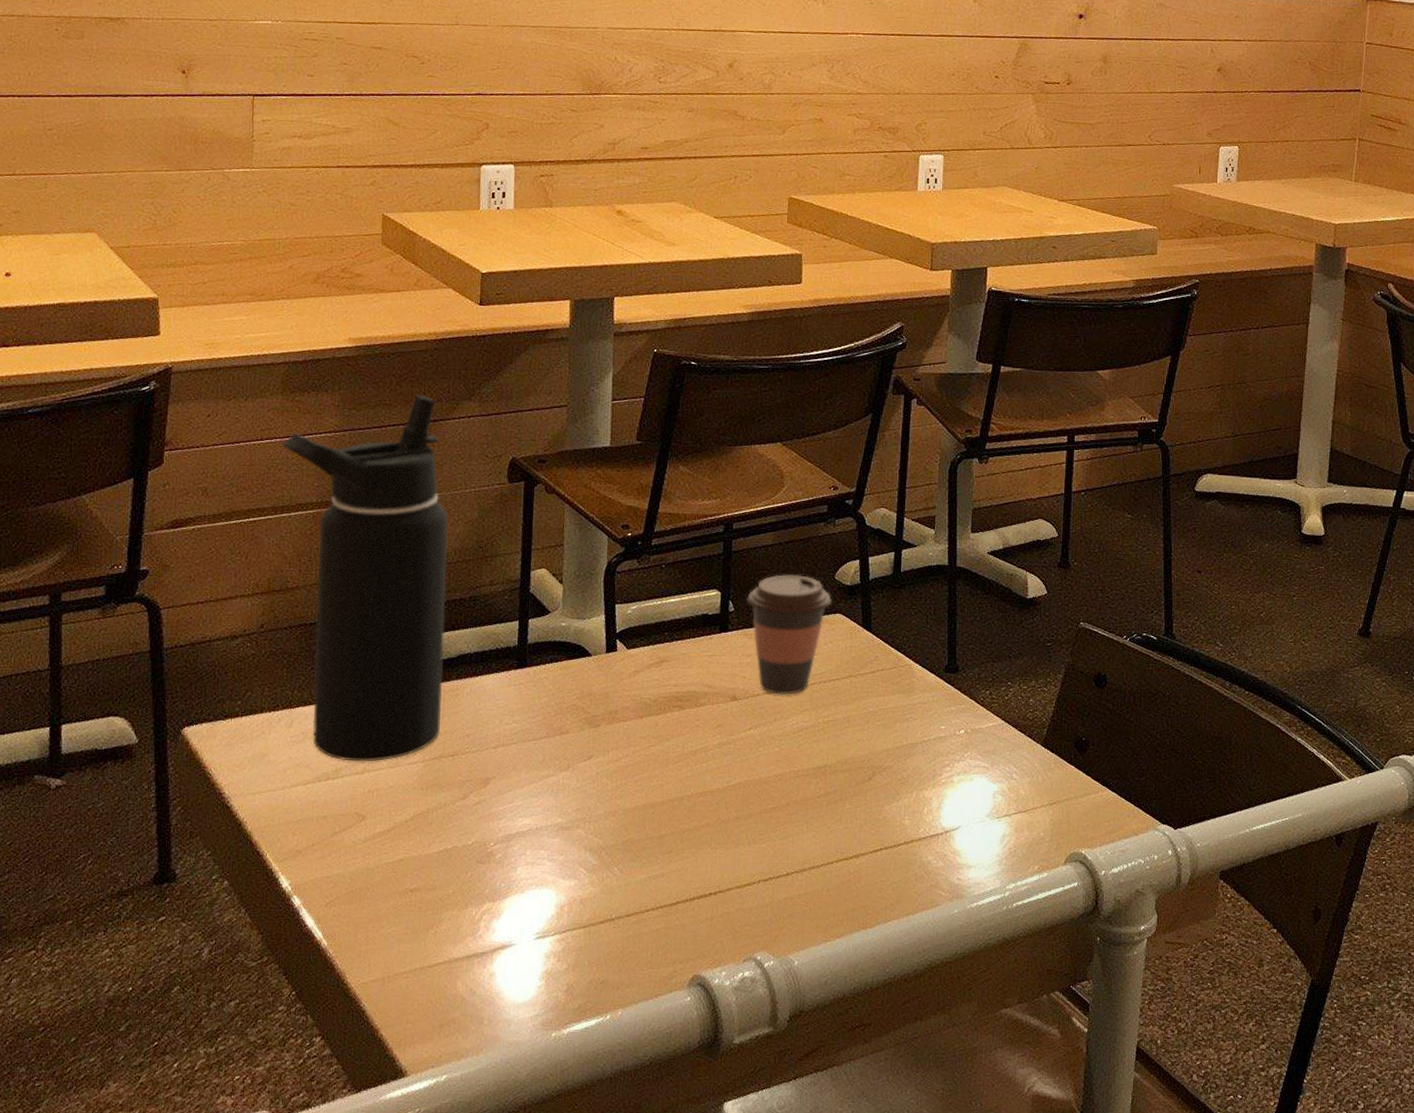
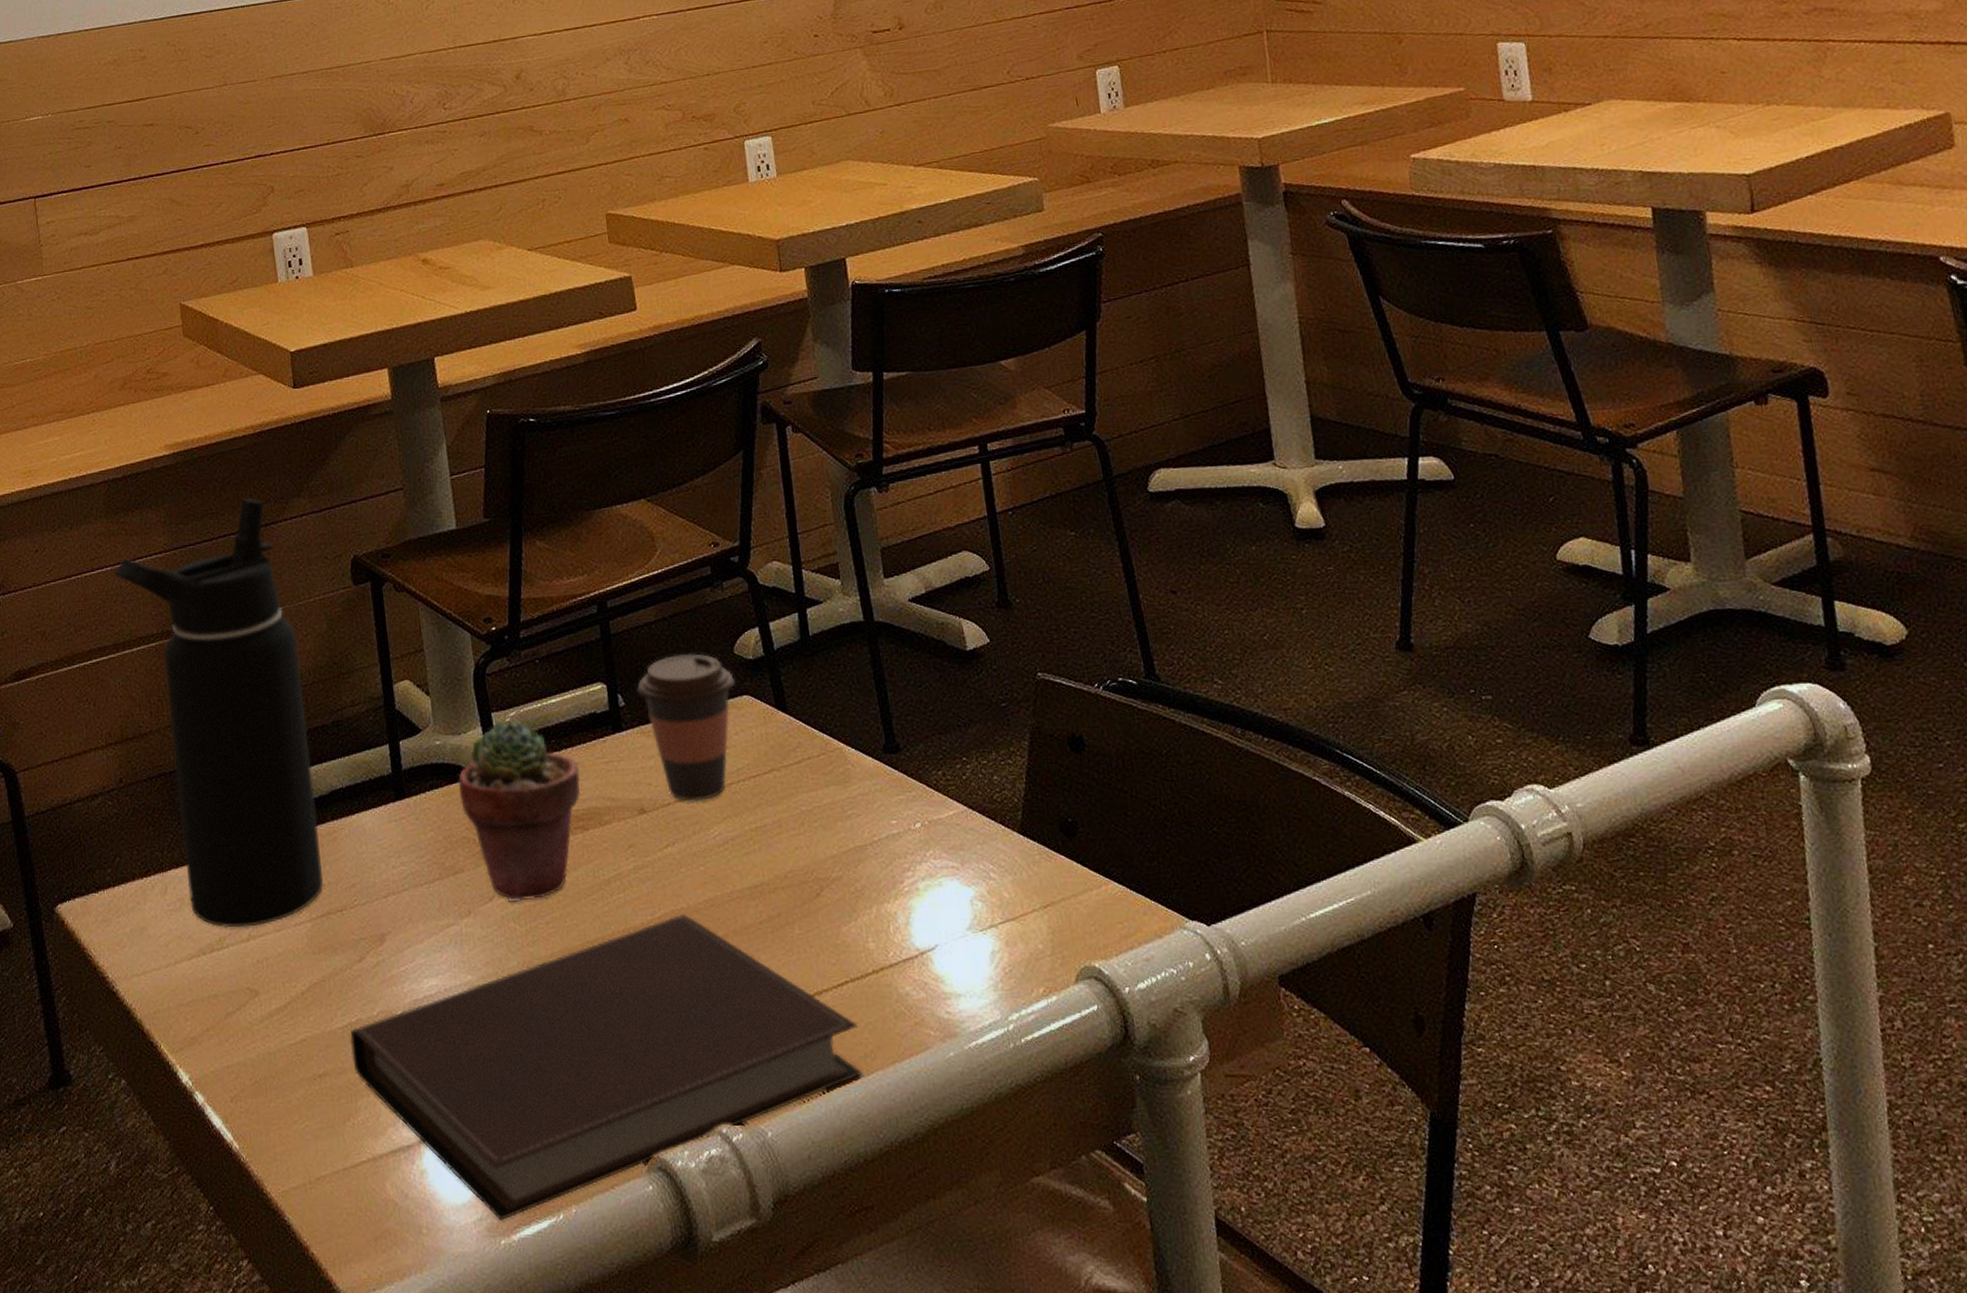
notebook: none [443,785,884,1018] -> present [350,915,863,1222]
potted succulent: none [576,612,685,763] -> present [457,721,580,903]

